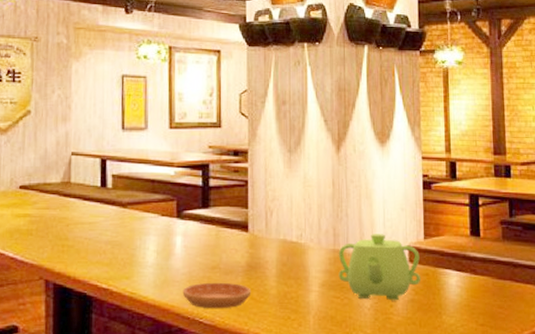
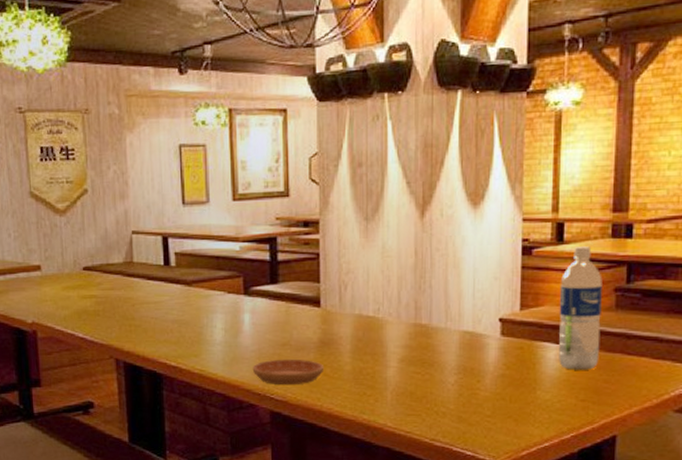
teapot: present [338,234,421,301] -> none [419,306,515,376]
water bottle: none [456,183,493,296] -> present [559,246,603,370]

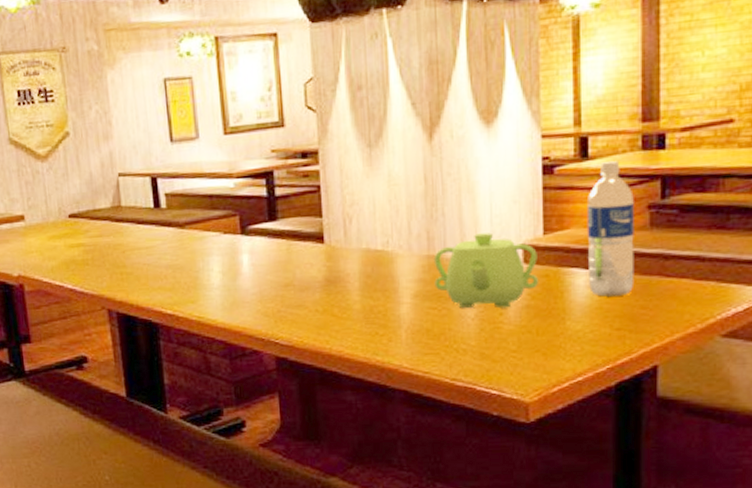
saucer: present [252,359,324,386] -> none [254,300,332,329]
teapot: none [419,306,515,376] -> present [433,233,540,309]

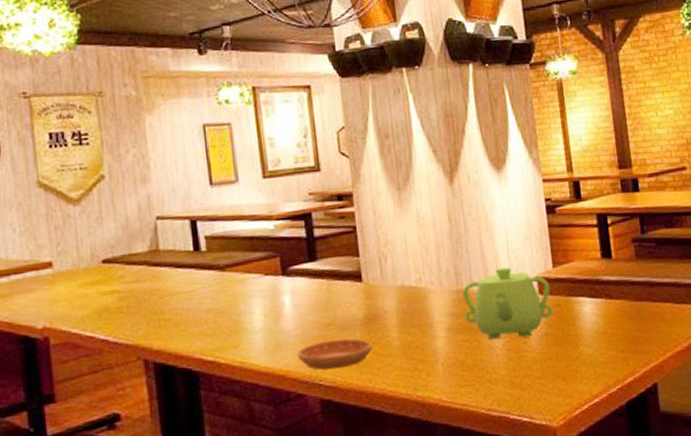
saucer: none [254,300,332,329] -> present [297,339,373,370]
water bottle: present [586,161,635,297] -> none [584,202,630,322]

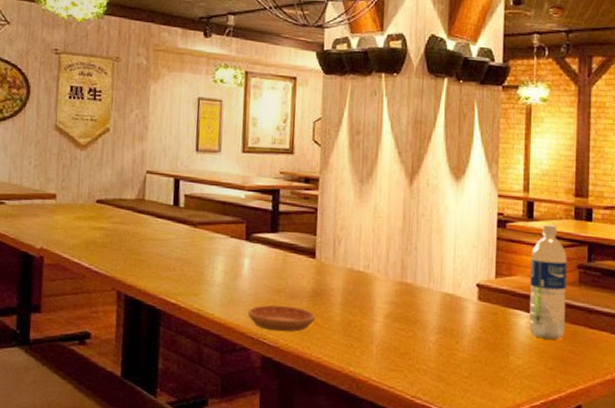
teapot: present [462,267,554,339] -> none [404,269,490,338]
water bottle: none [584,202,630,322] -> present [529,224,567,340]

